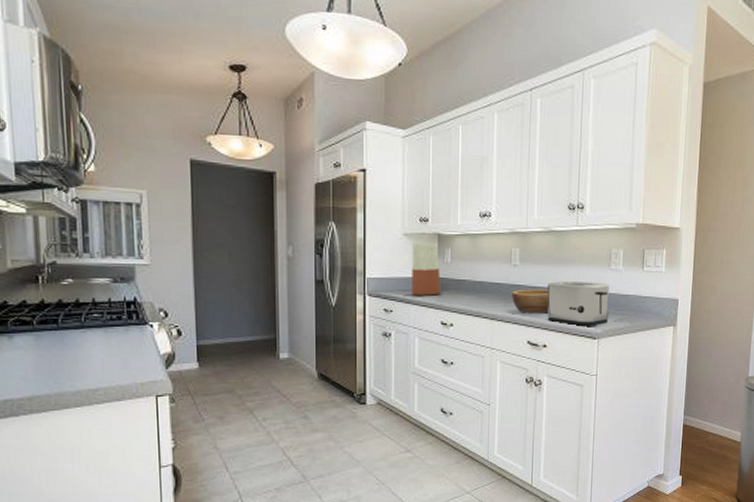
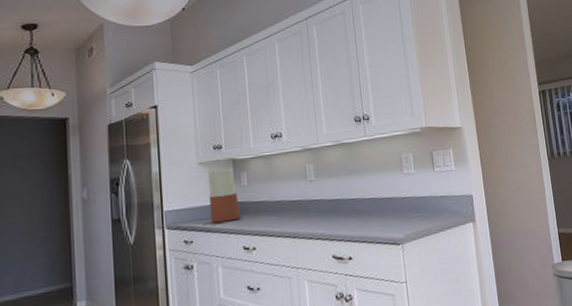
bowl: present [512,289,549,314] -> none [311,200,349,228]
toaster: present [547,281,610,327] -> none [345,187,409,235]

